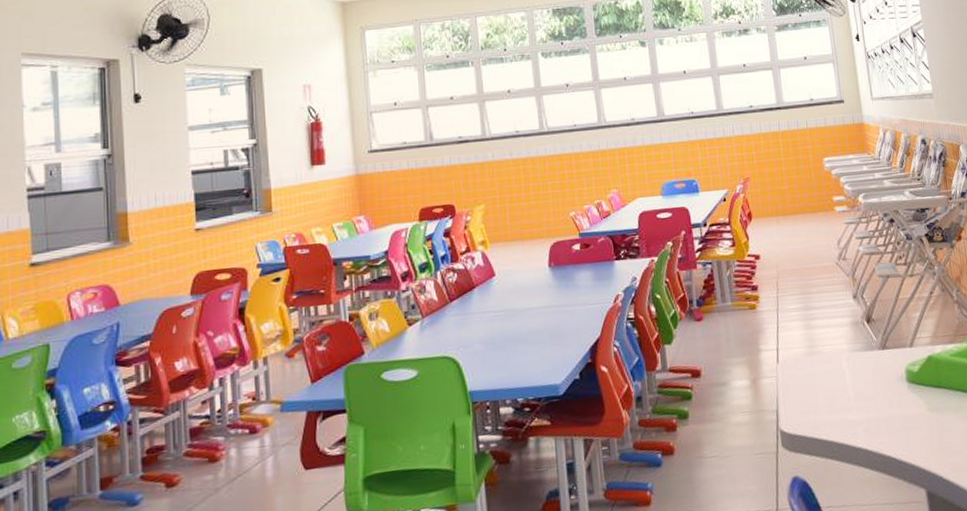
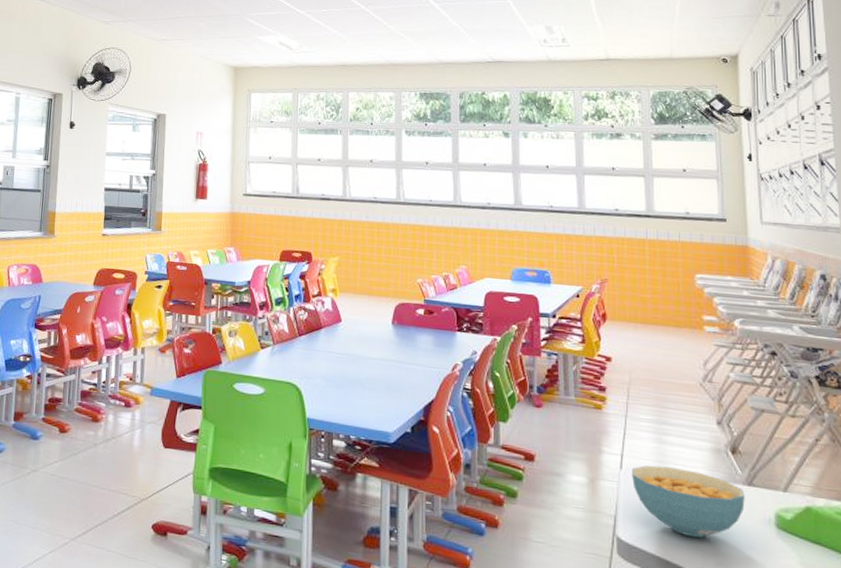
cereal bowl: none [787,348,882,412] -> present [632,465,745,538]

